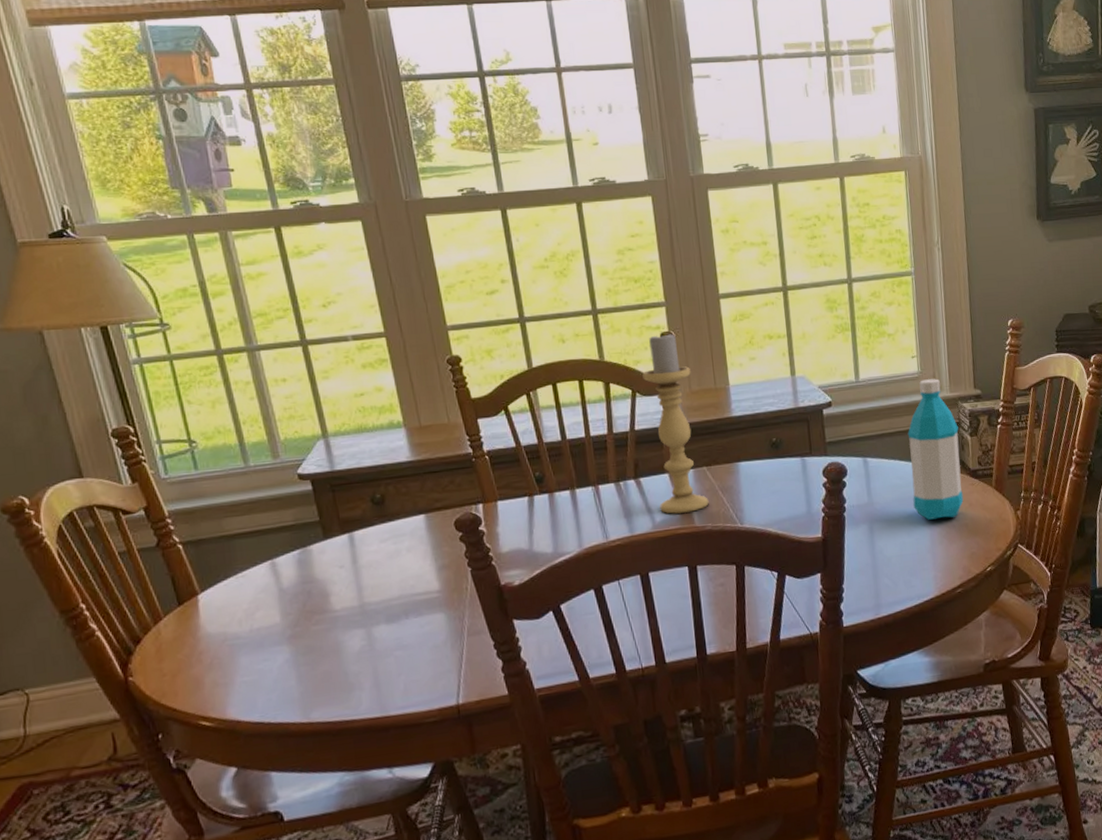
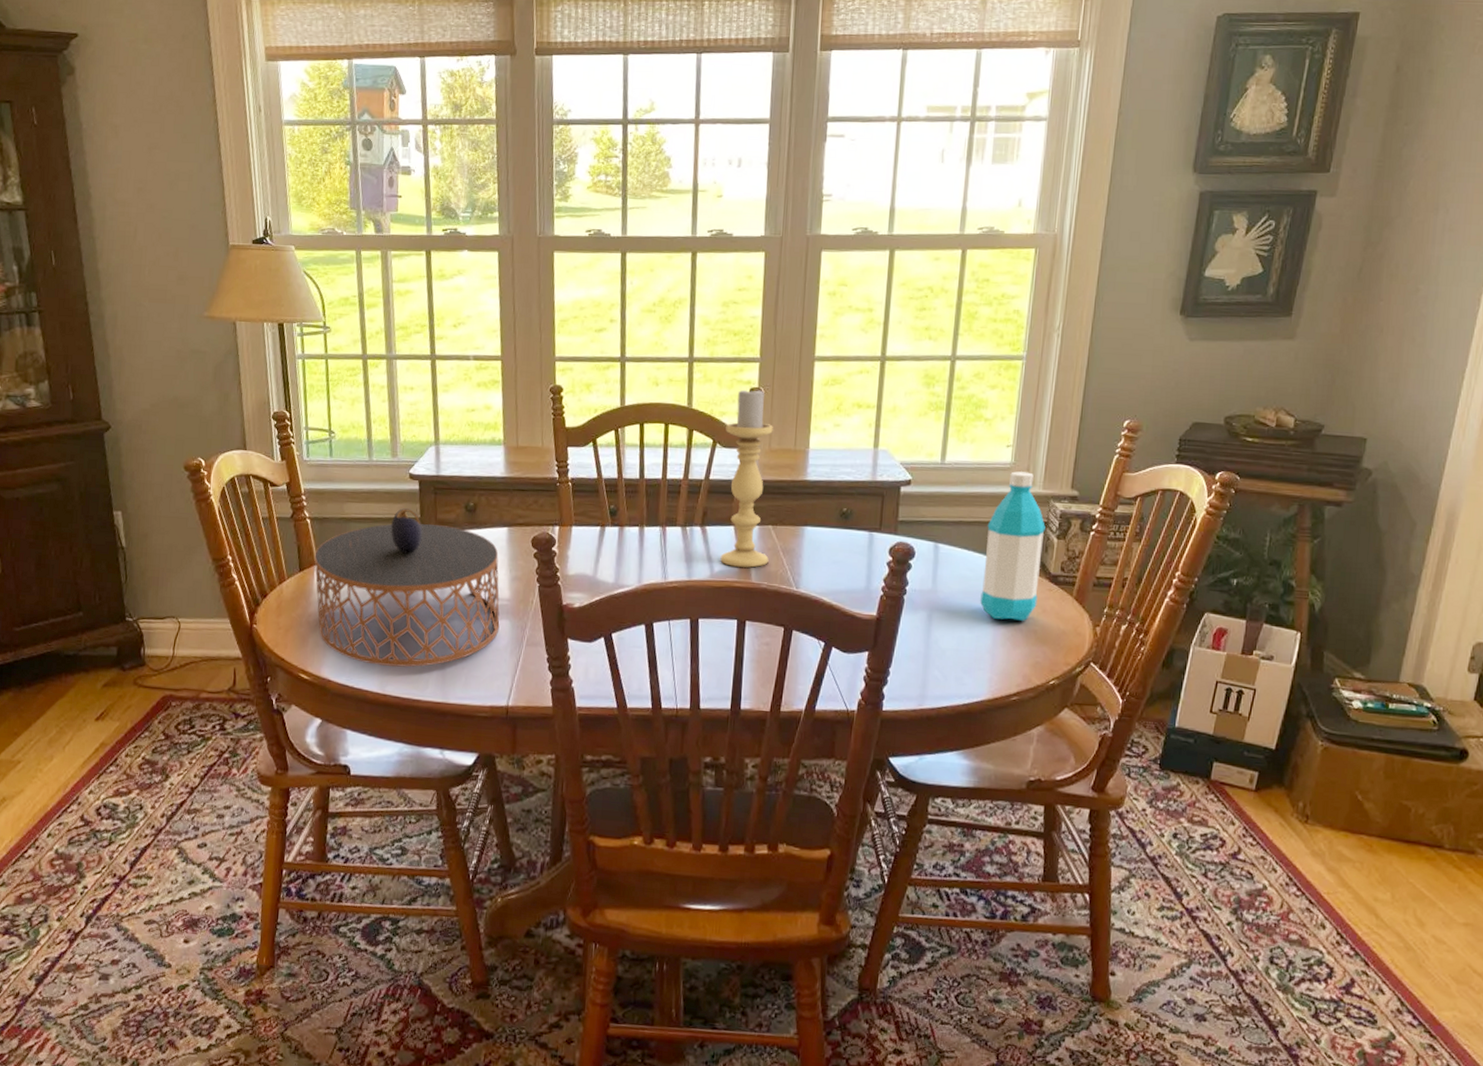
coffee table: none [194,512,434,693] -> present [314,508,500,667]

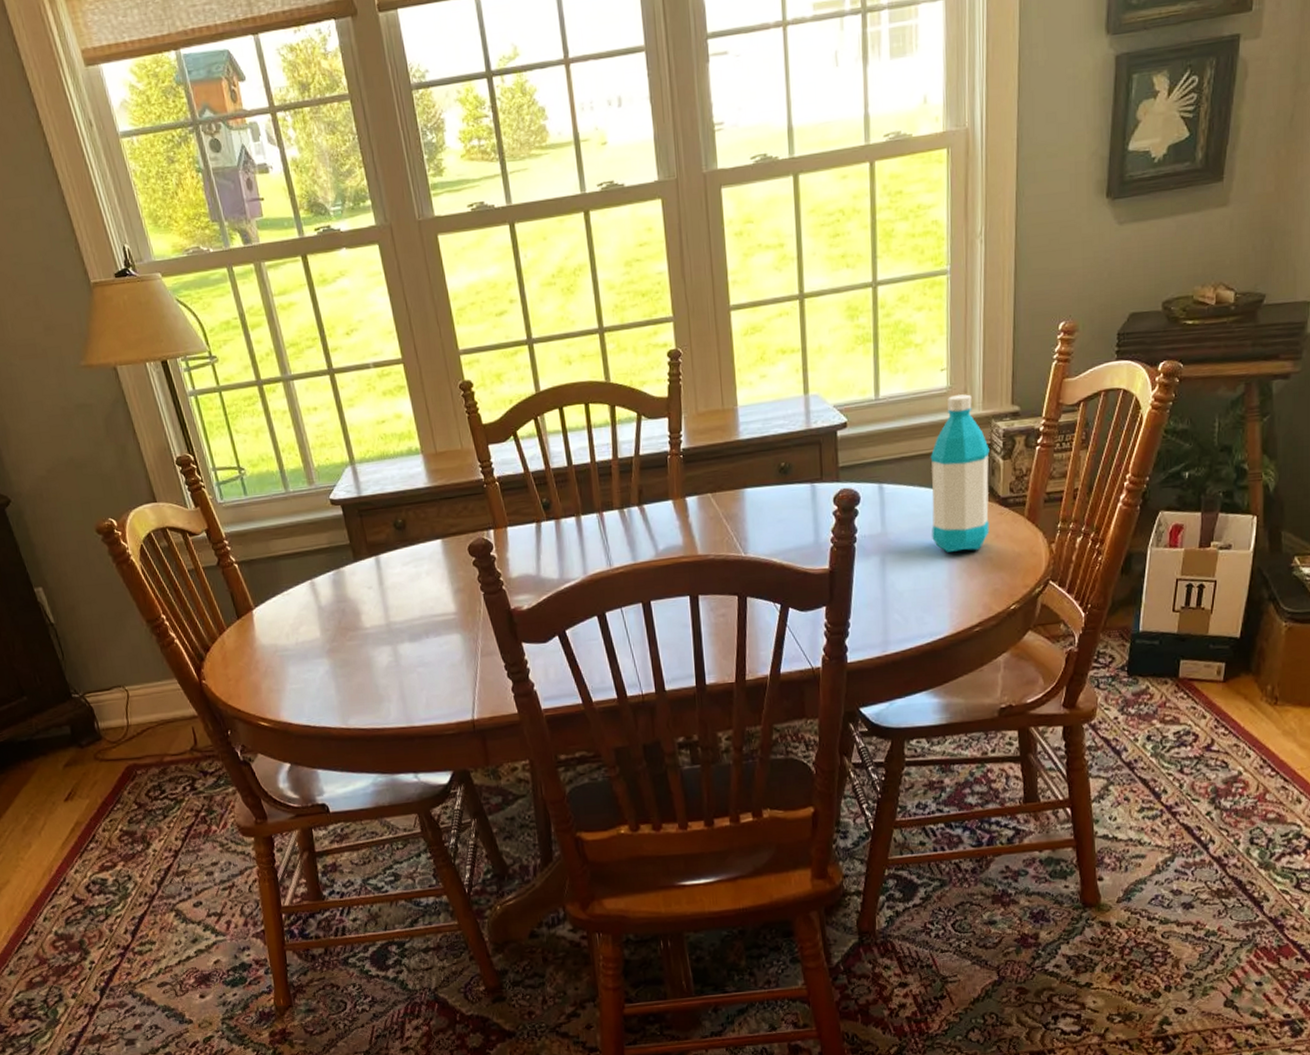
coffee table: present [314,508,500,667] -> none [249,536,452,701]
candle holder: present [720,387,773,568] -> none [648,350,713,542]

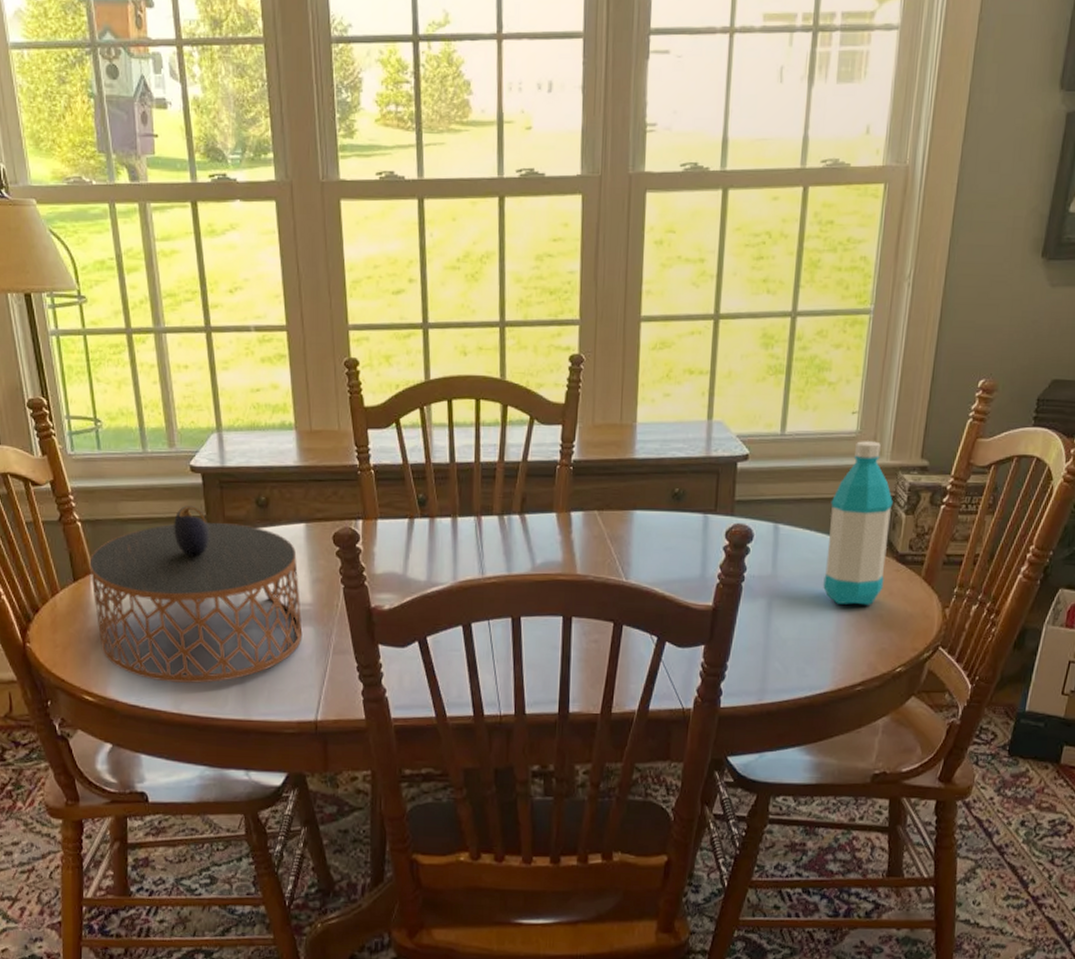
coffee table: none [249,536,452,701] -> present [89,506,303,683]

